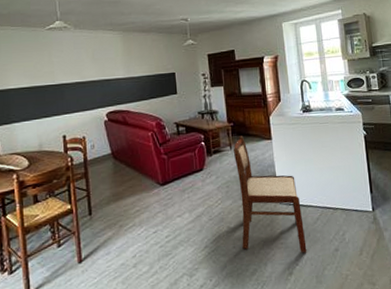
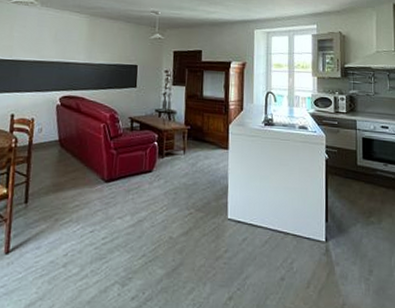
dining chair: present [233,135,307,253] -> none [182,141,251,278]

